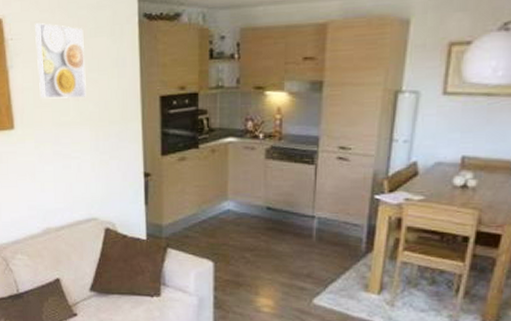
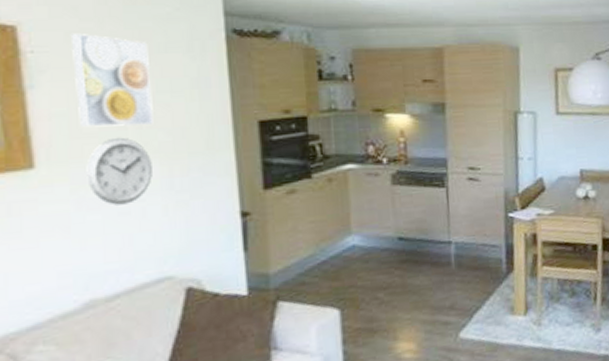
wall clock: none [44,107,85,160] -> present [86,137,152,205]

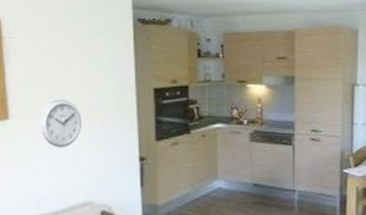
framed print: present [72,32,154,128] -> none [34,23,83,91]

